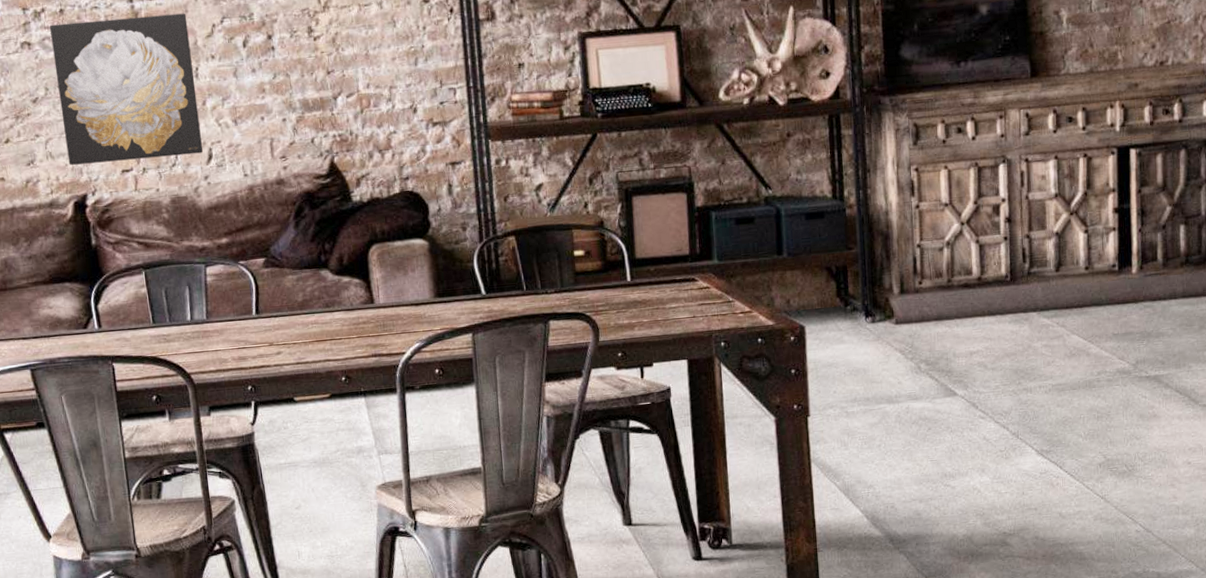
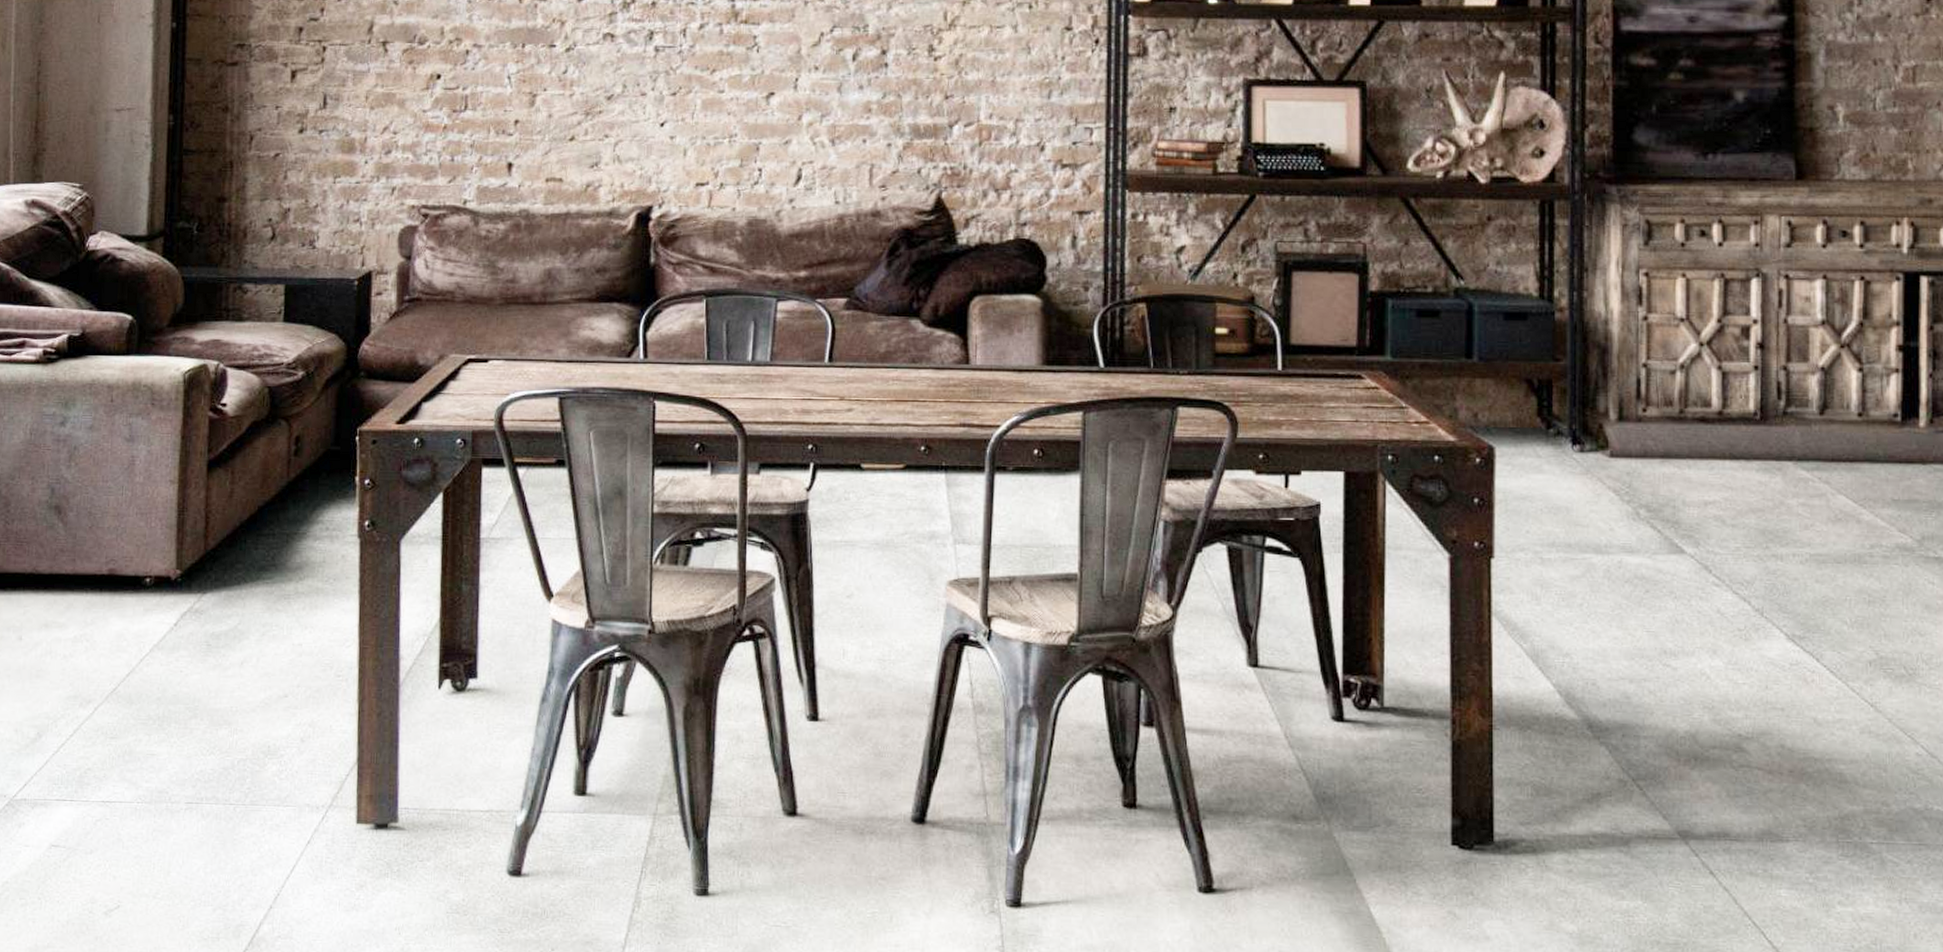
wall art: present [49,13,204,165] -> none [637,17,793,173]

